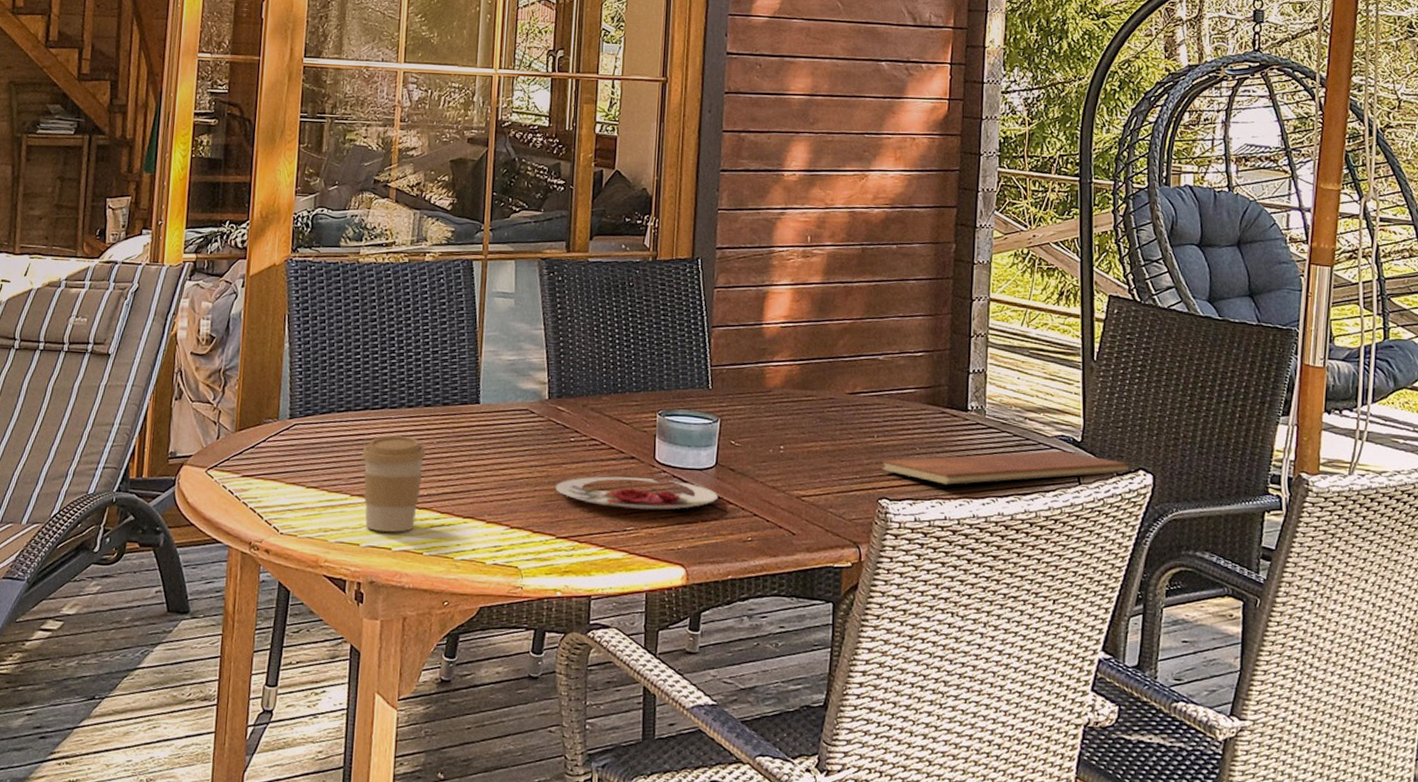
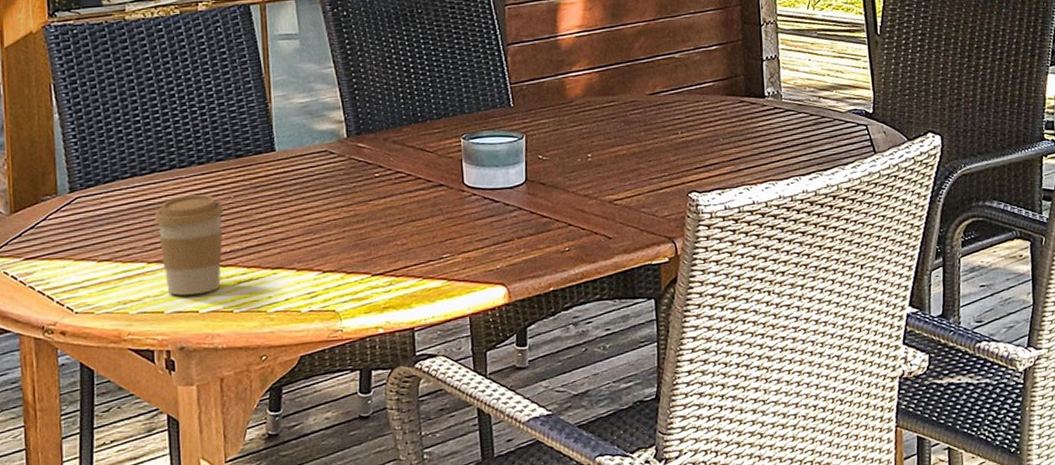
plate: present [555,476,719,510] -> none [364,202,532,237]
chopping board: present [882,450,1128,485] -> none [688,123,918,171]

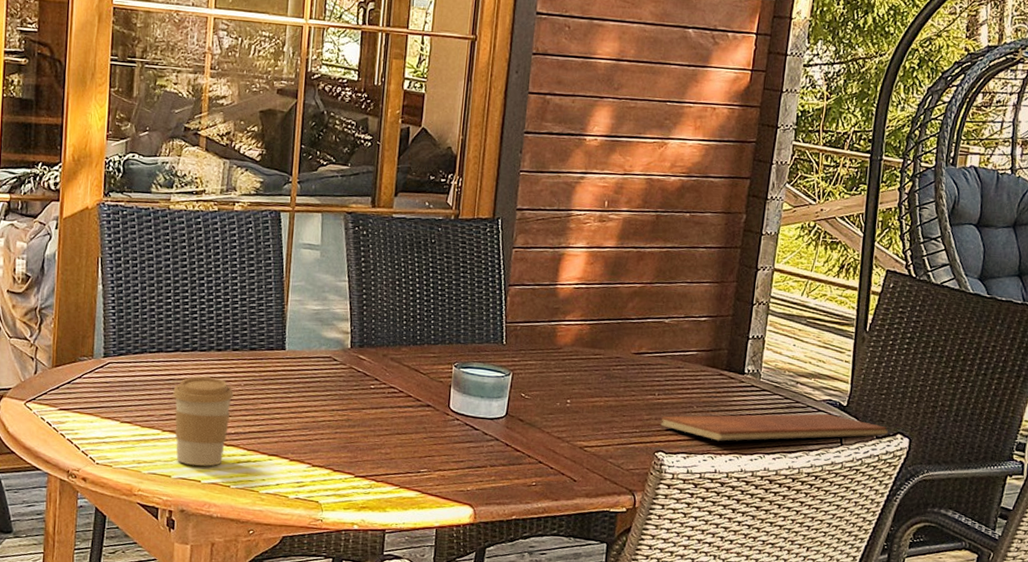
chopping board: none [688,123,918,171] -> present [660,413,888,441]

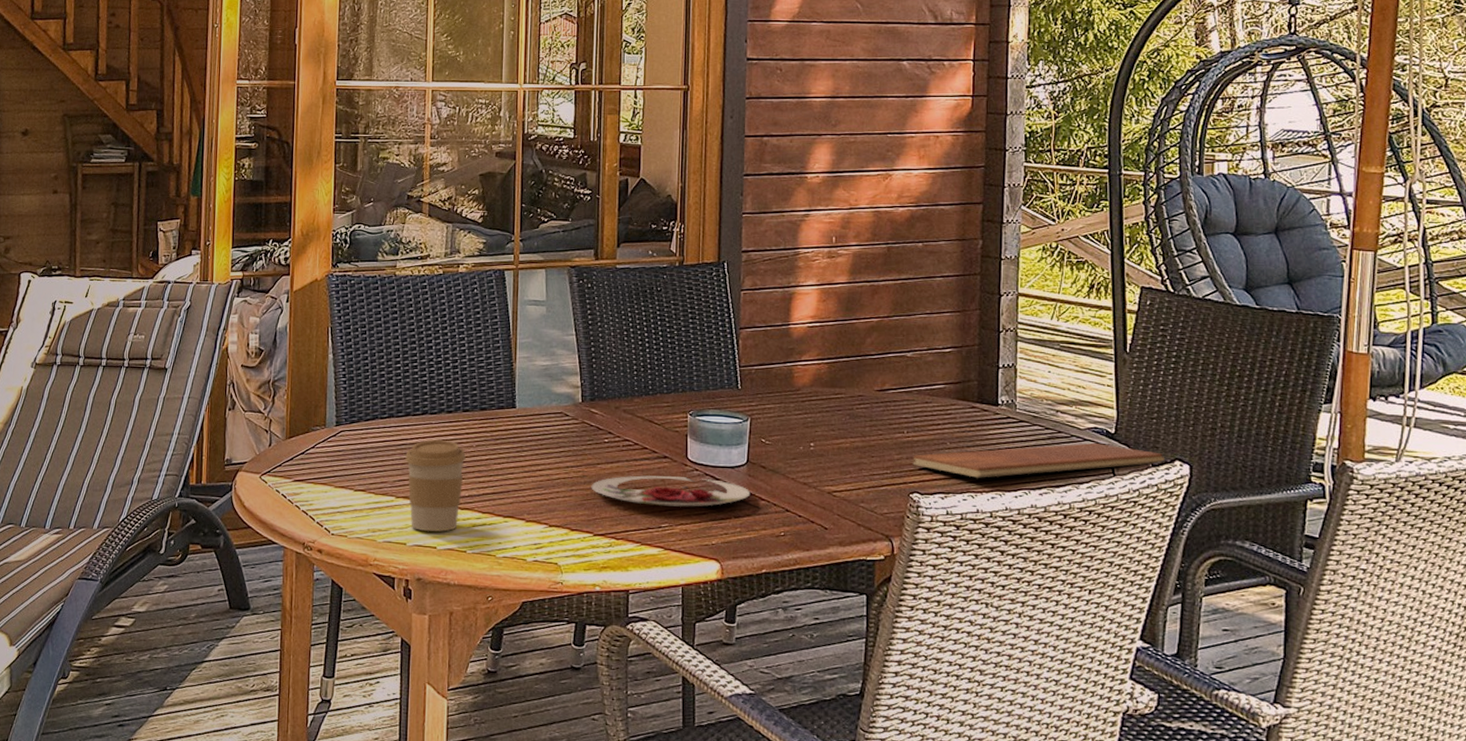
plate: none [355,422,507,455] -> present [591,475,751,507]

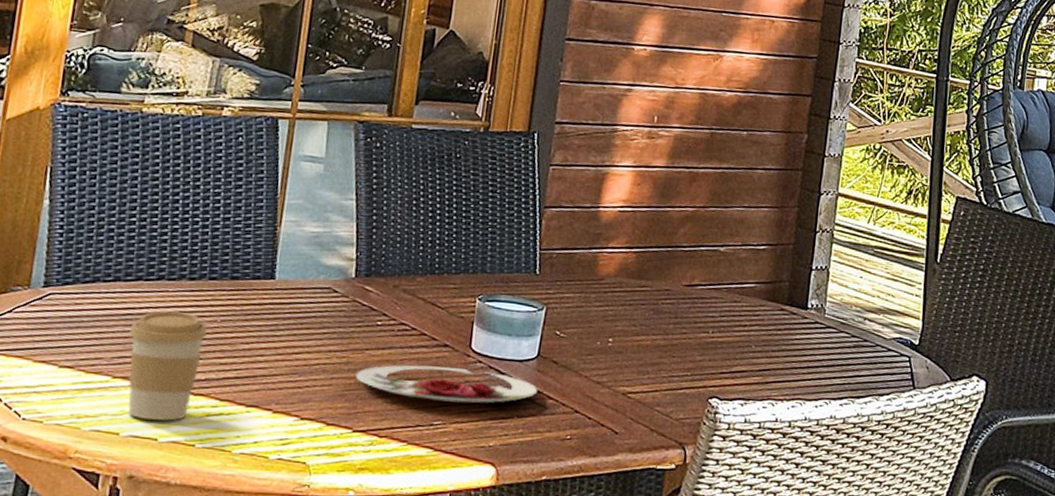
chopping board: present [913,442,1164,478] -> none [715,353,963,385]

